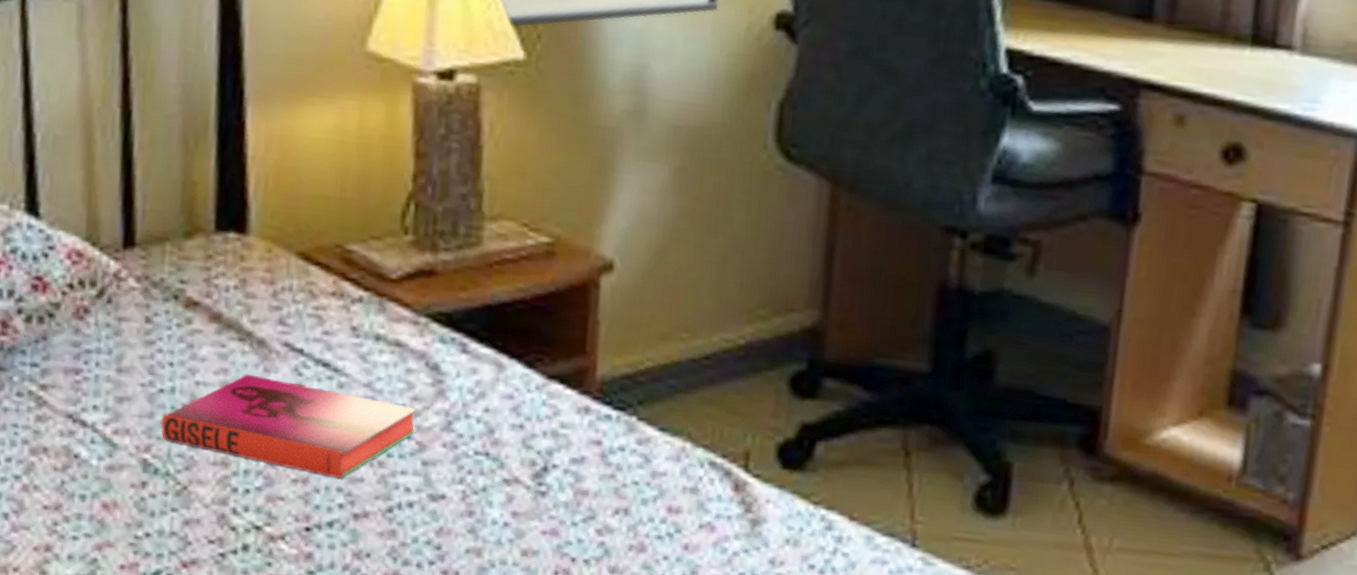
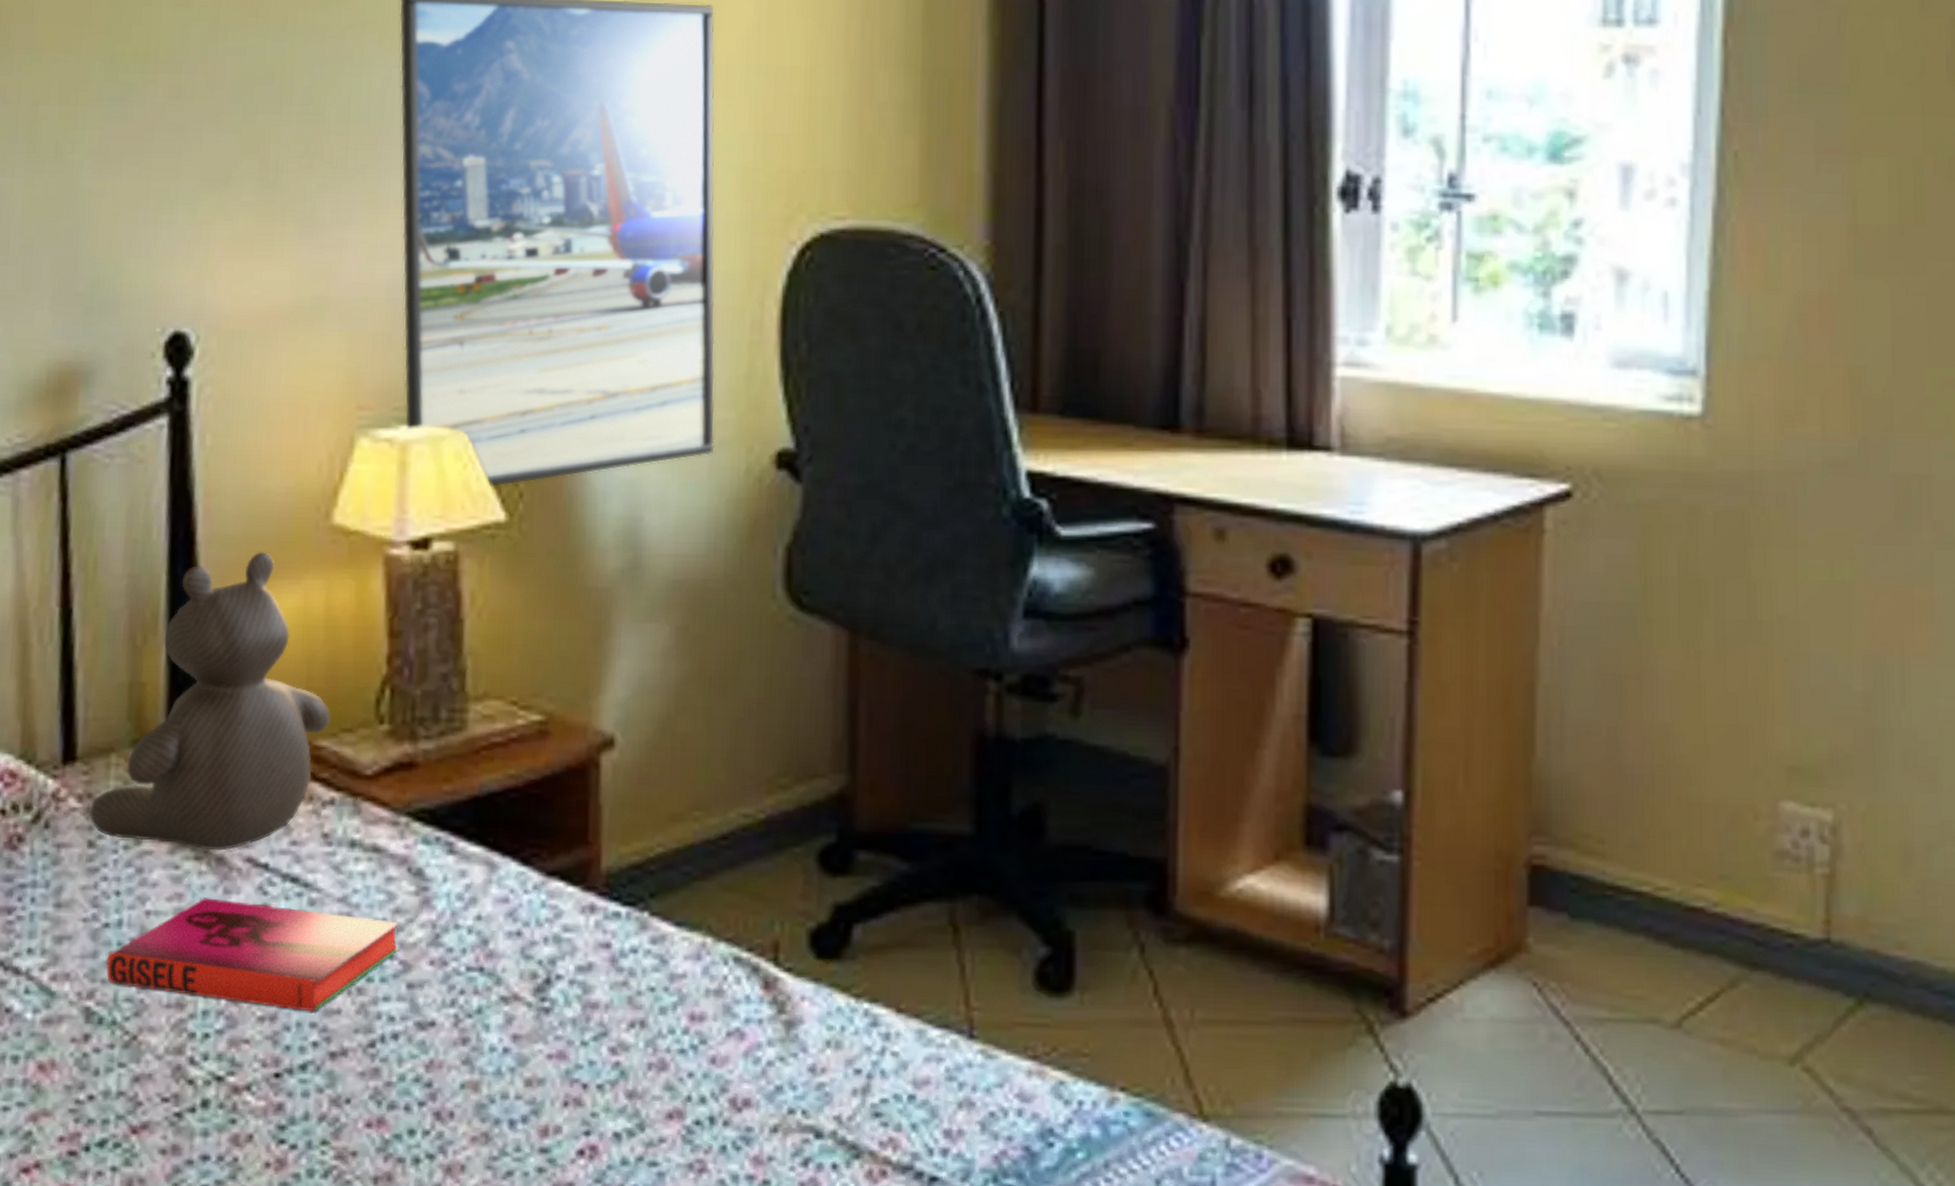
teddy bear: none [146,71,362,335] -> present [89,552,332,851]

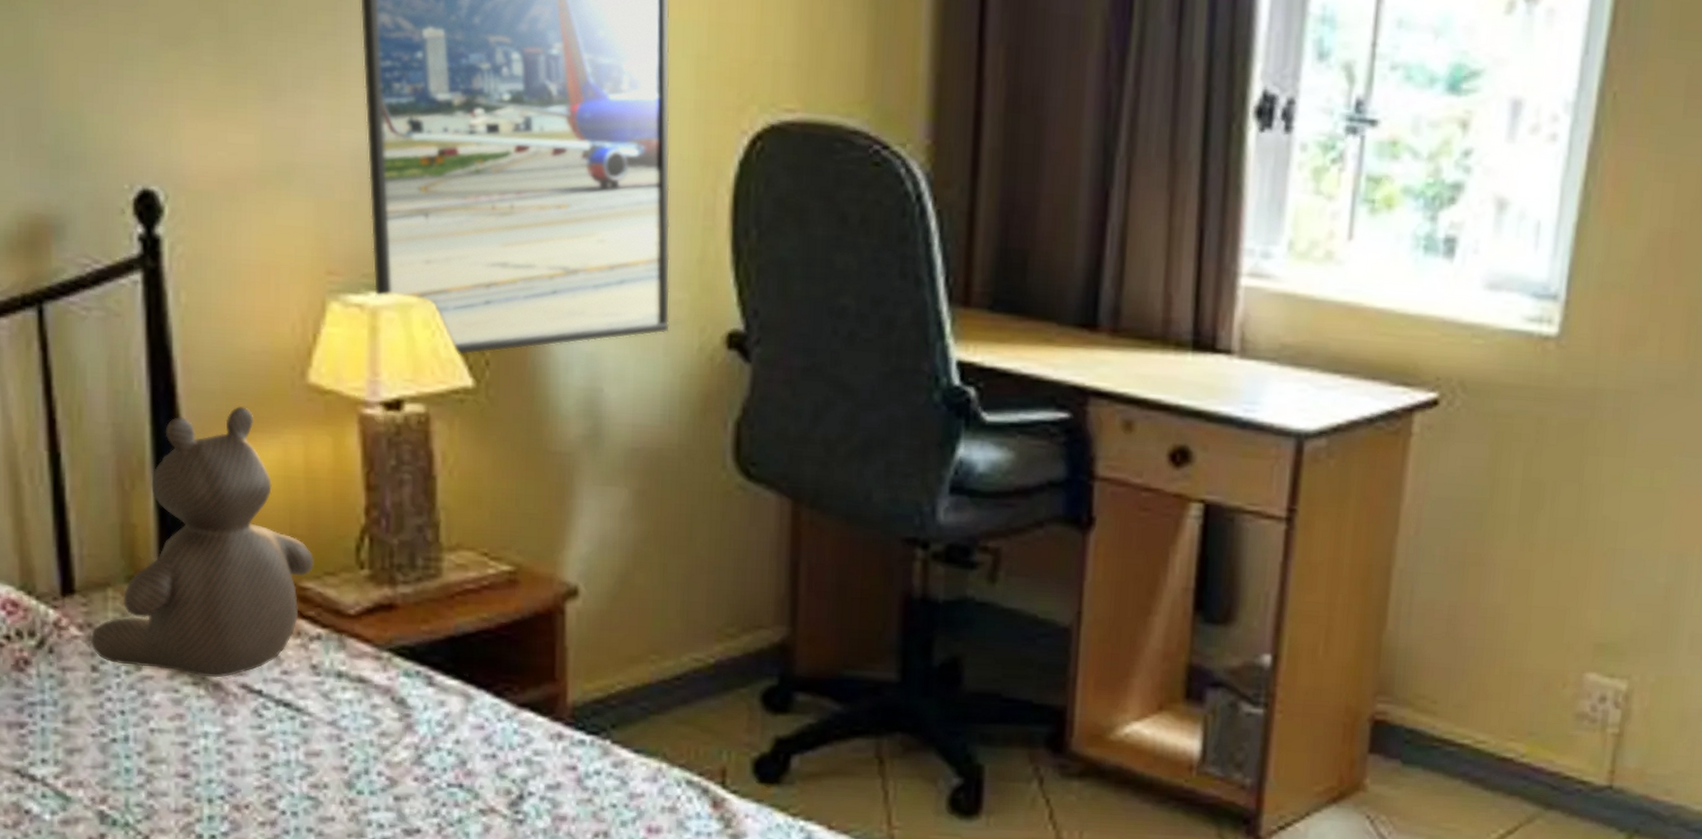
hardback book: present [106,898,400,1012] -> none [116,718,386,819]

